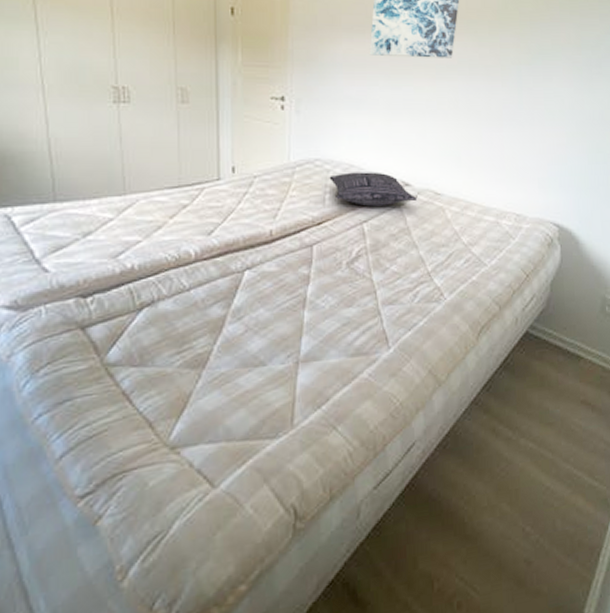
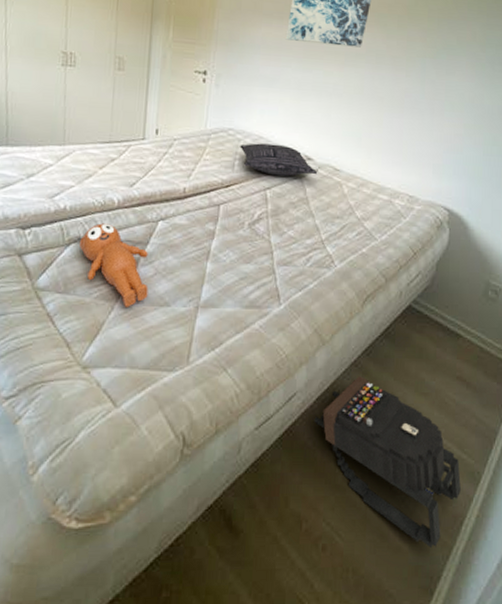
teddy bear: none [153,280,240,373] -> present [78,223,148,307]
backpack: none [436,414,595,585] -> present [314,376,461,547]

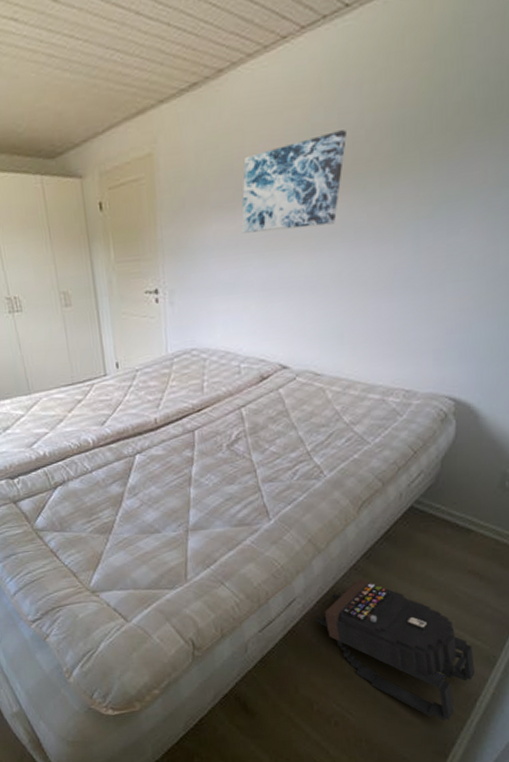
teddy bear: present [78,223,148,307] -> none [64,464,138,538]
pillow: present [240,143,318,177] -> none [206,357,296,392]

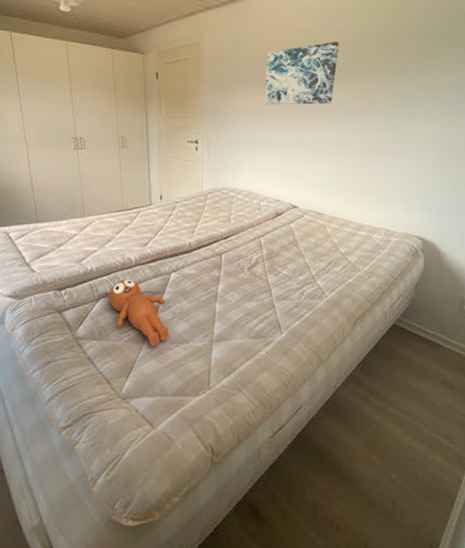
teddy bear: none [64,464,138,538] -> present [107,279,169,347]
backpack: present [316,578,475,721] -> none [320,387,451,522]

